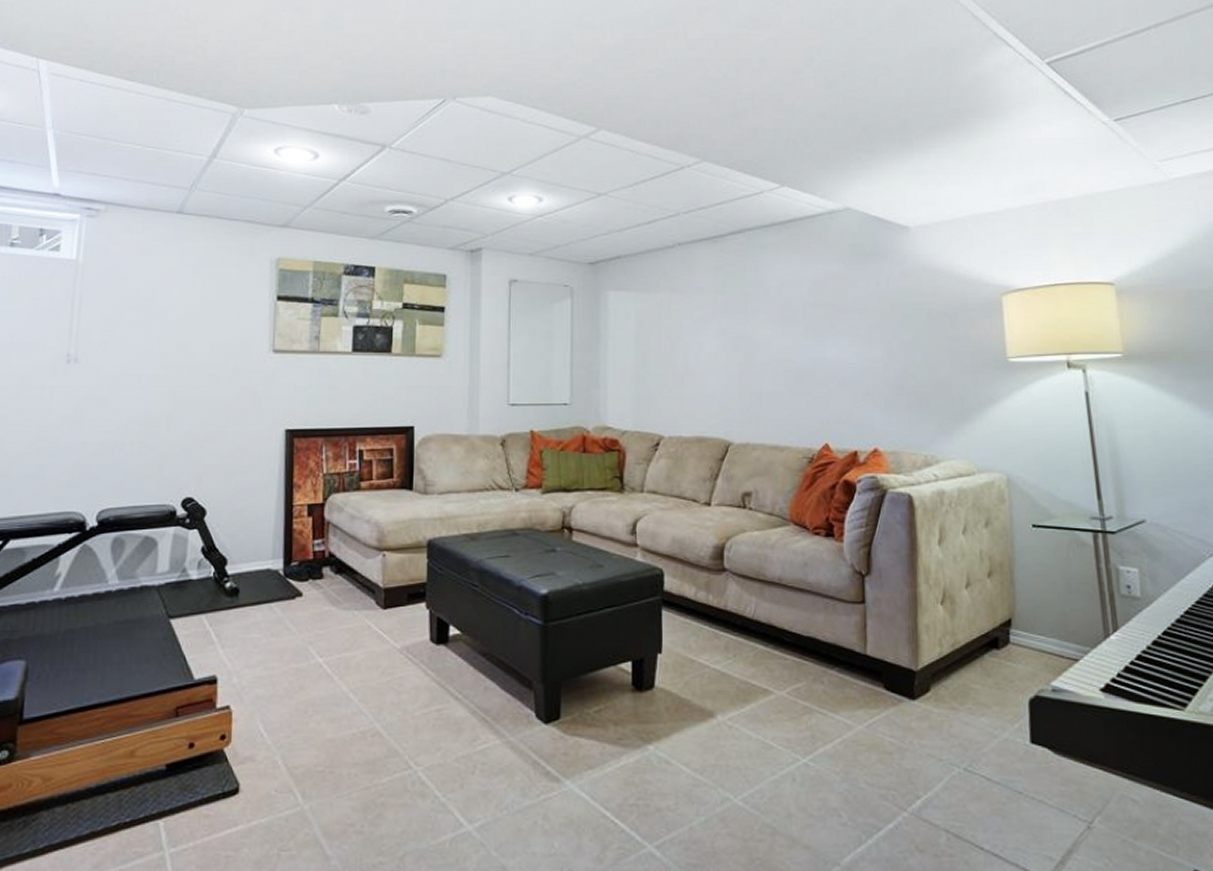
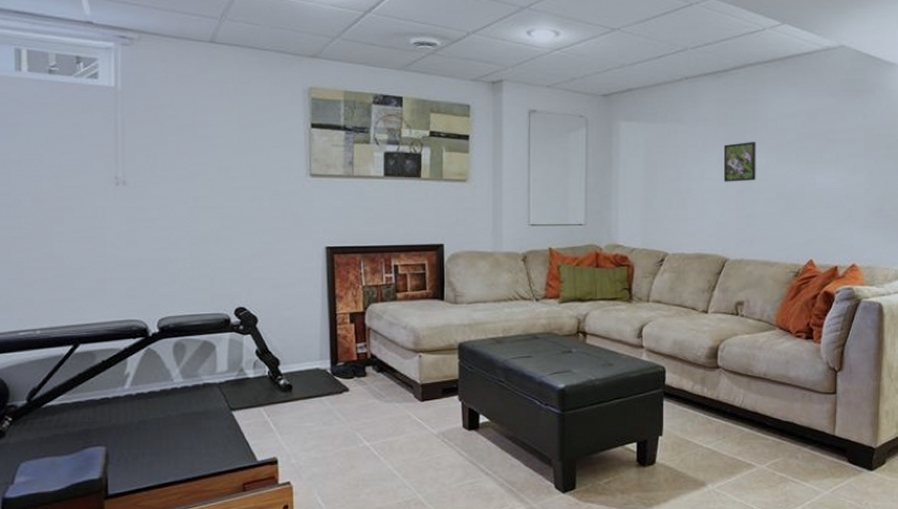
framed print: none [722,311,760,356] -> present [723,141,756,182]

